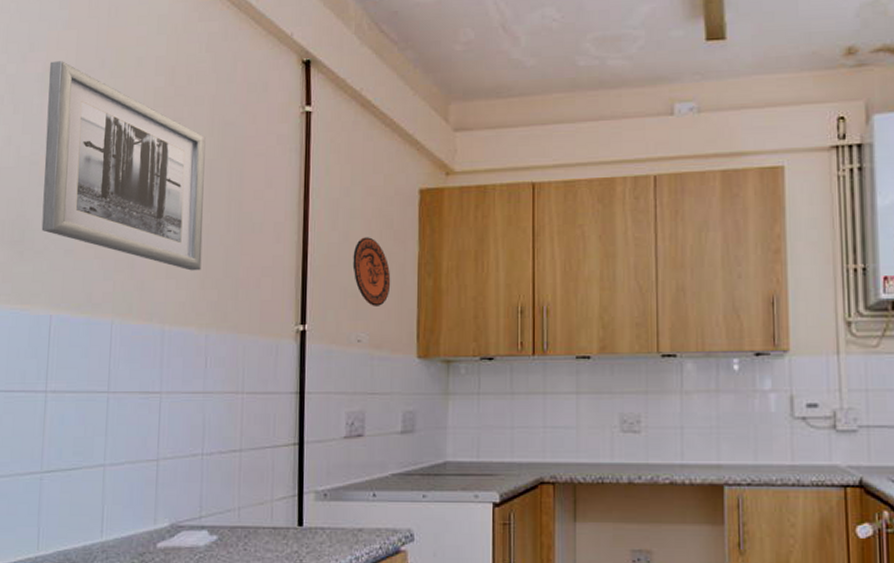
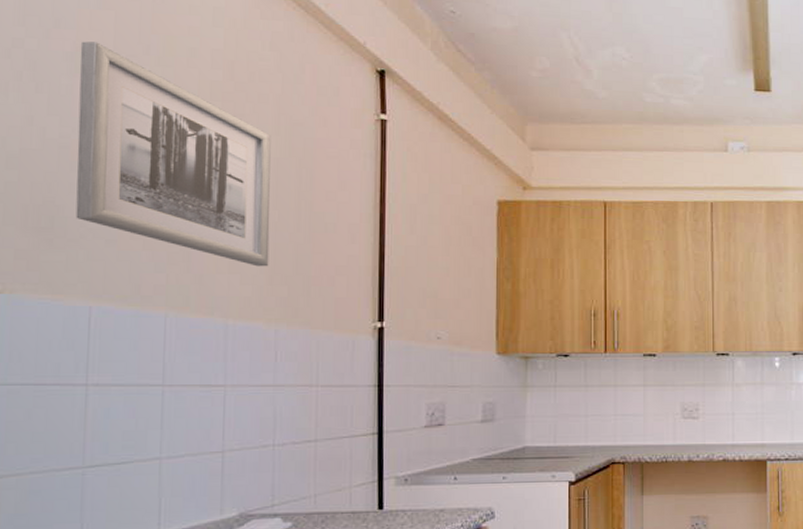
decorative plate: present [352,237,391,306] -> none [431,242,470,306]

